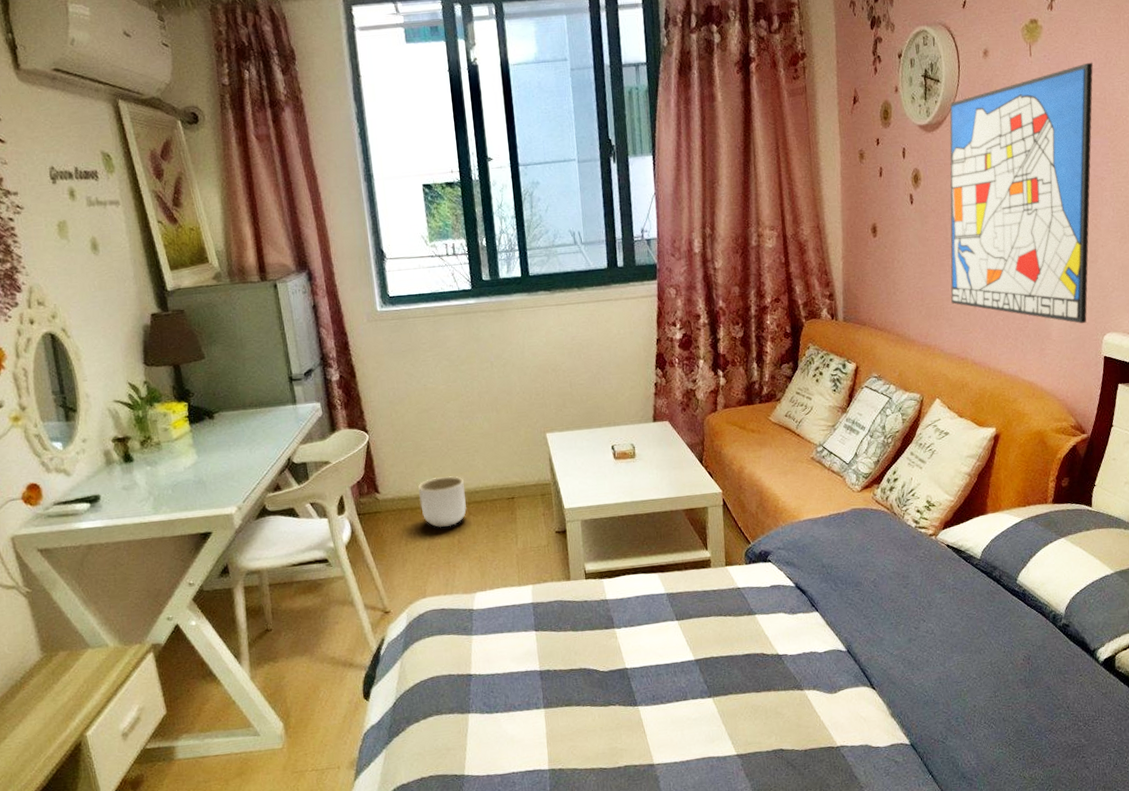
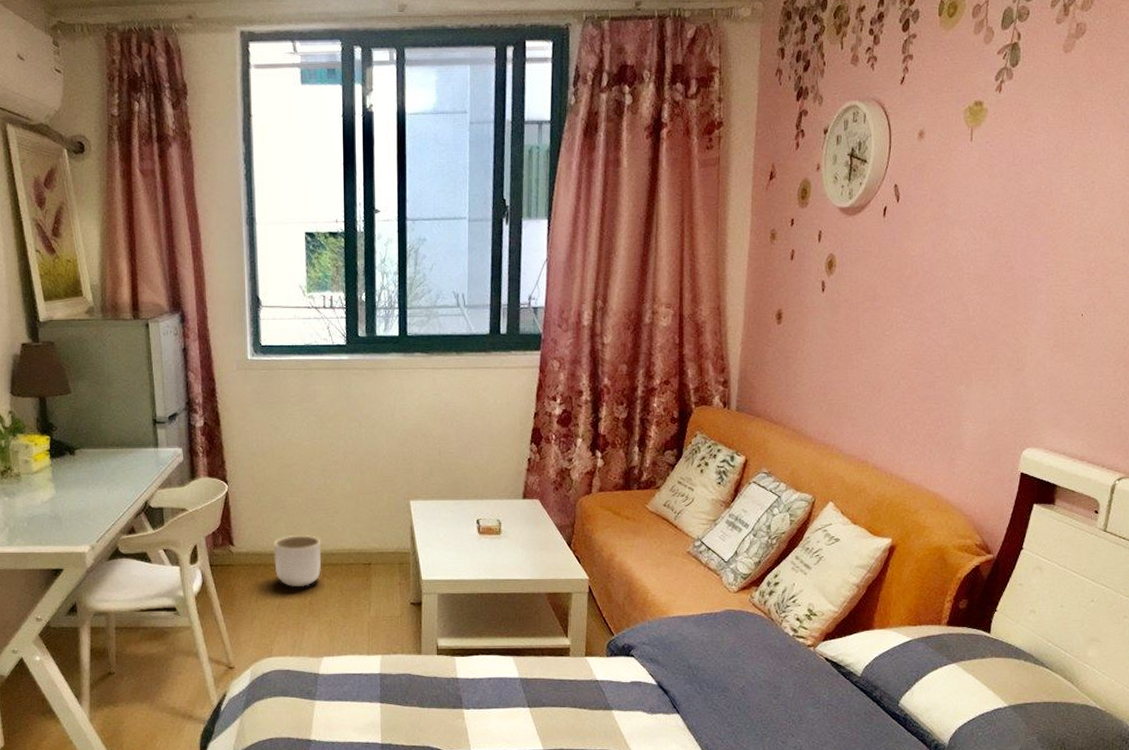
wall art: present [949,62,1094,324] -> none [856,152,1042,435]

